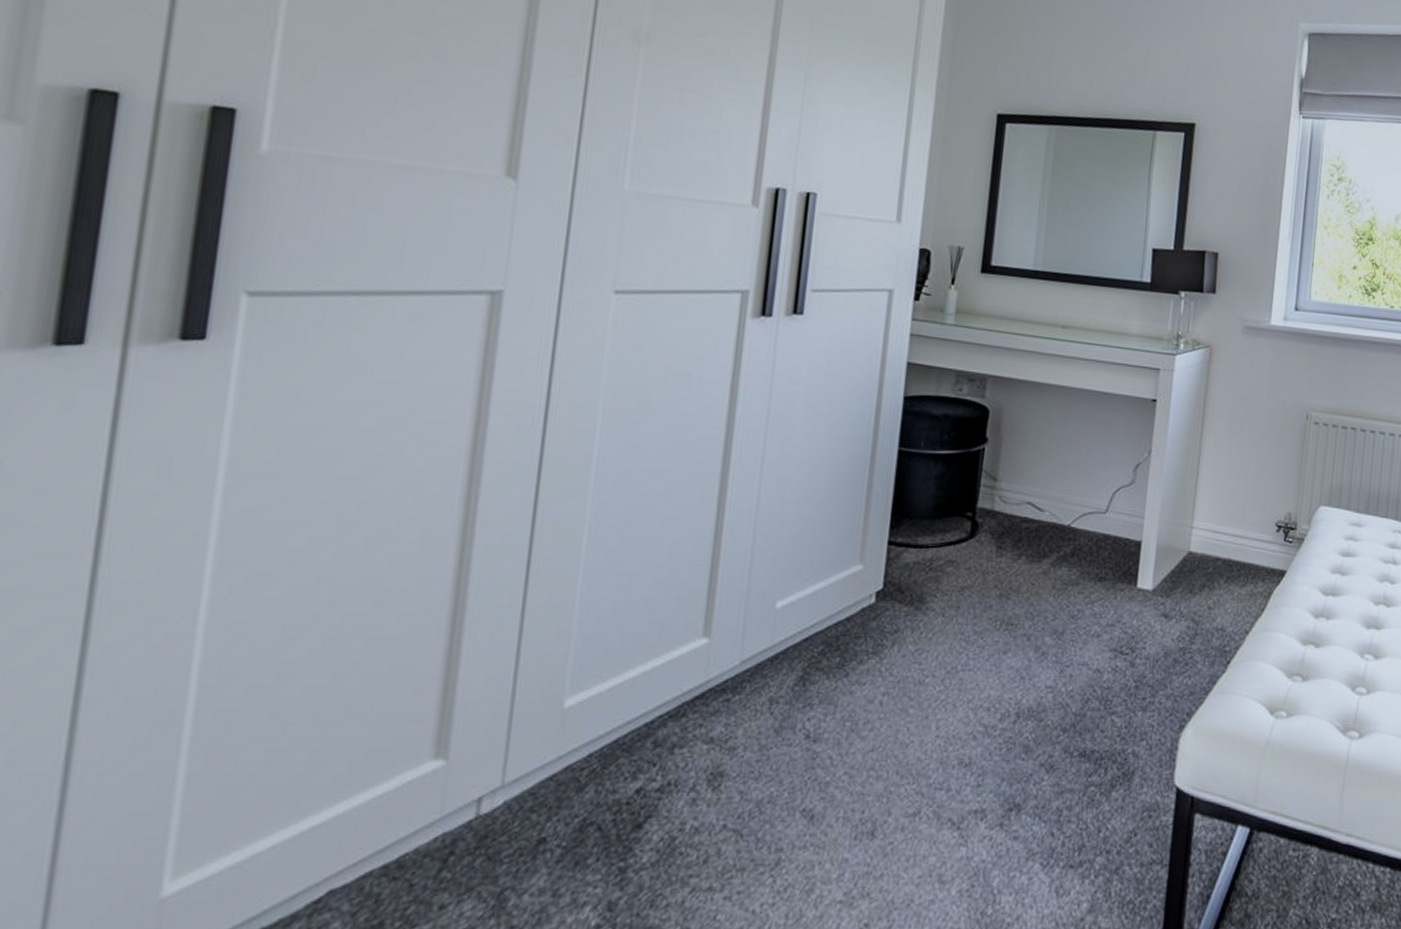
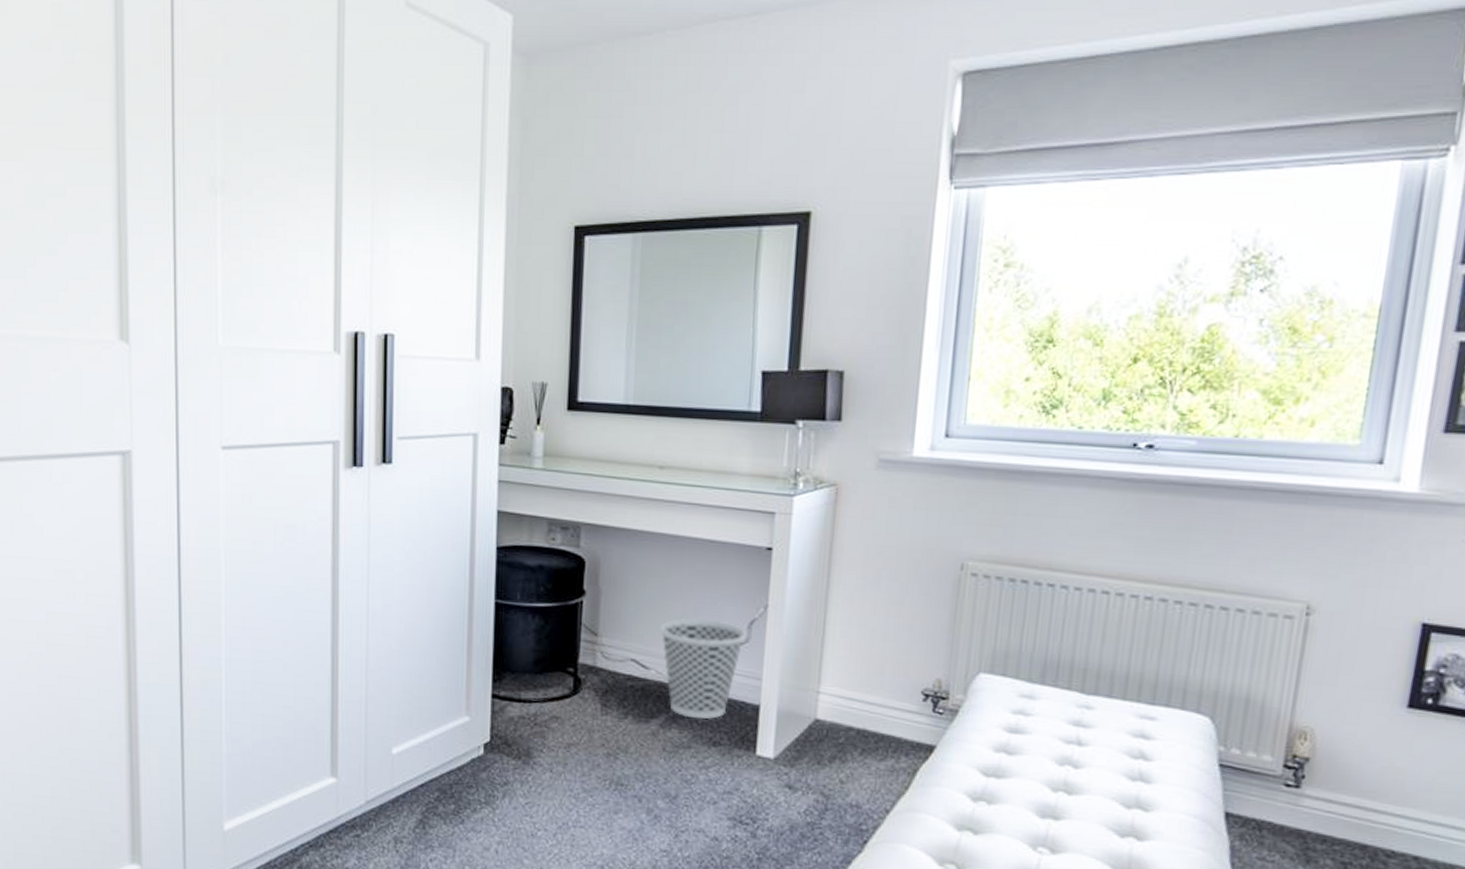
wastebasket: none [1055,463,1132,557] -> present [659,618,746,720]

